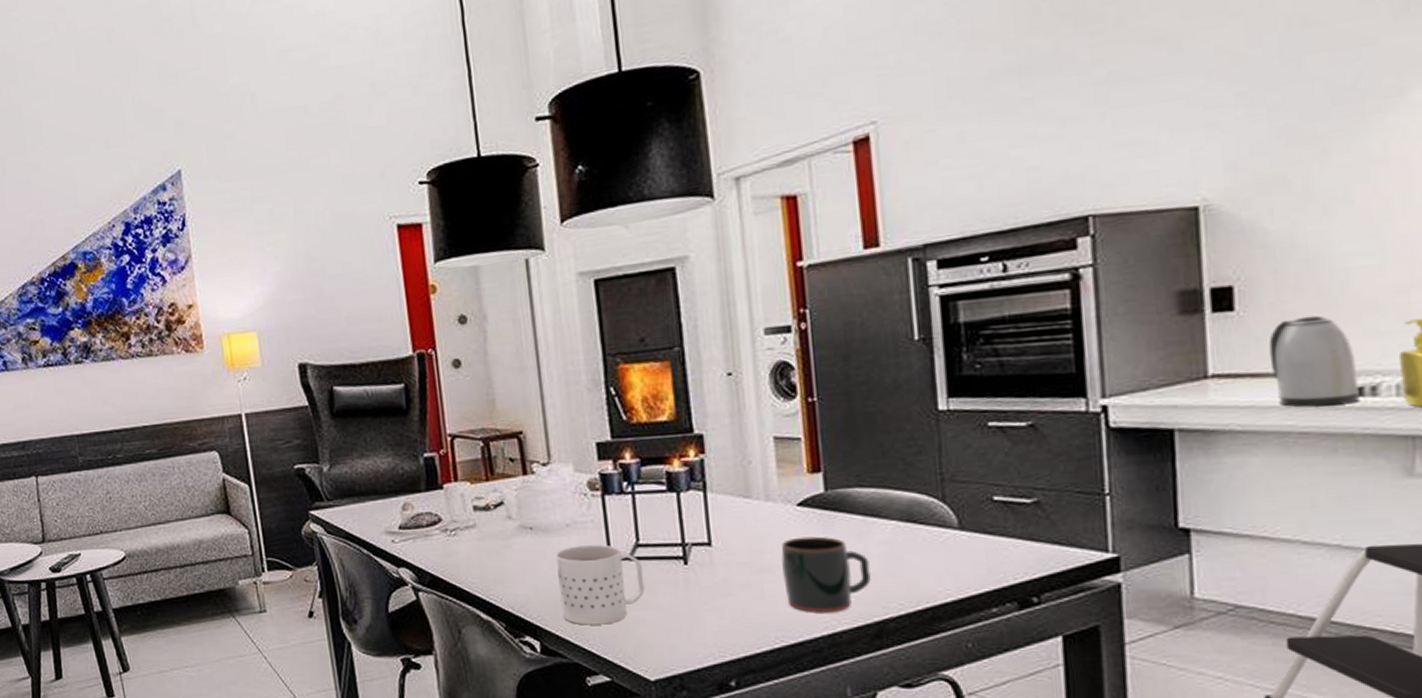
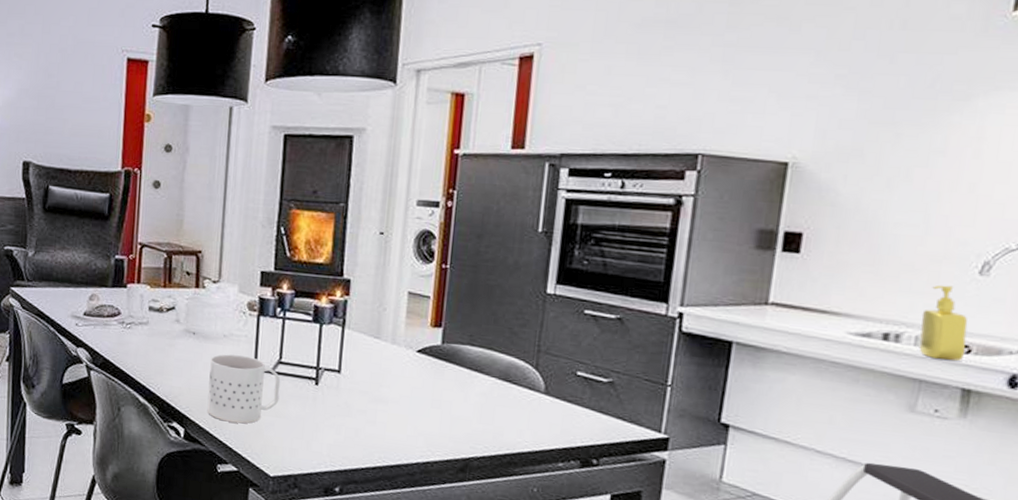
mug: present [781,536,871,612] -> none [394,378,467,445]
kettle: present [1268,315,1360,408] -> none [820,268,888,346]

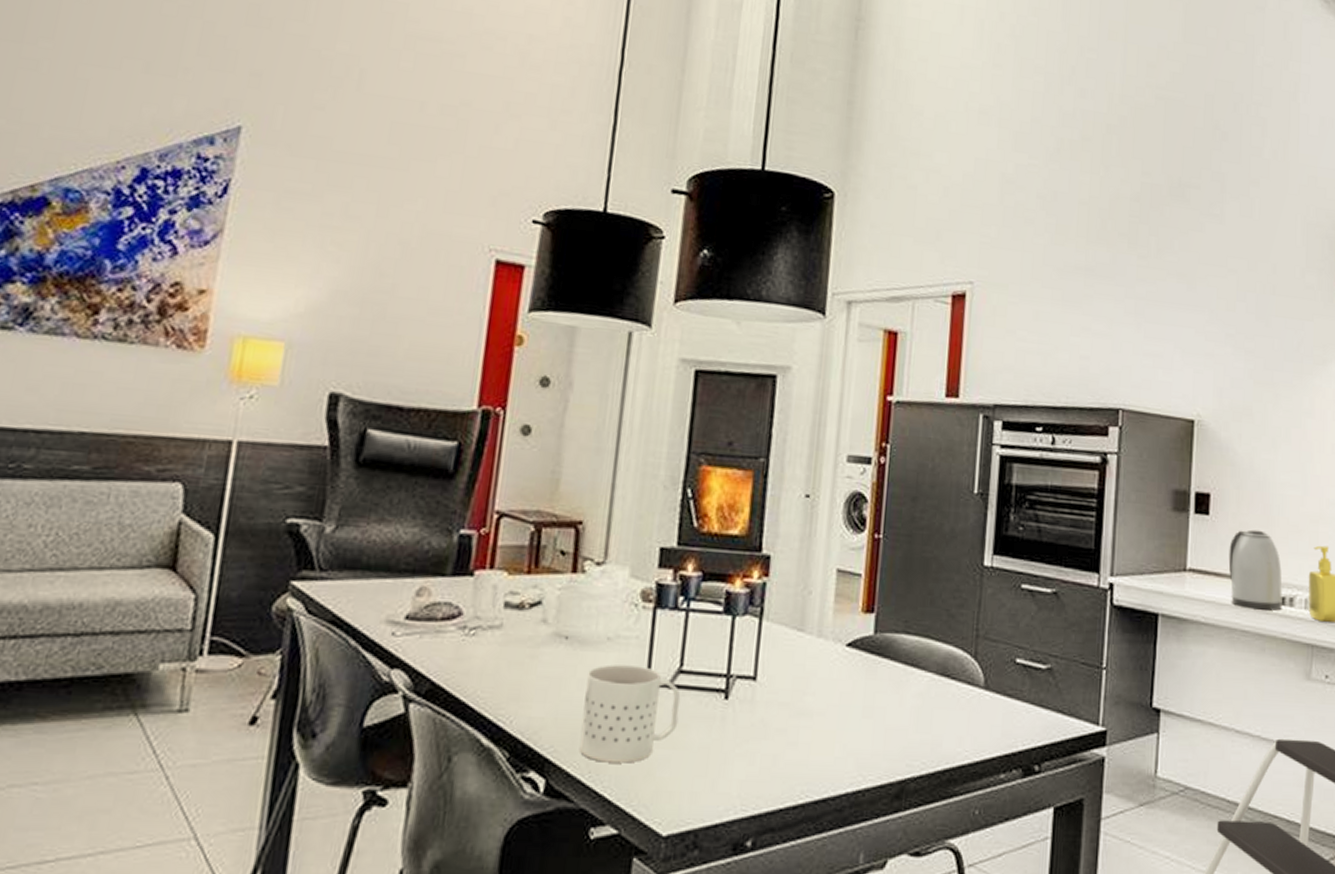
kettle: none [820,268,888,346] -> present [1228,529,1283,611]

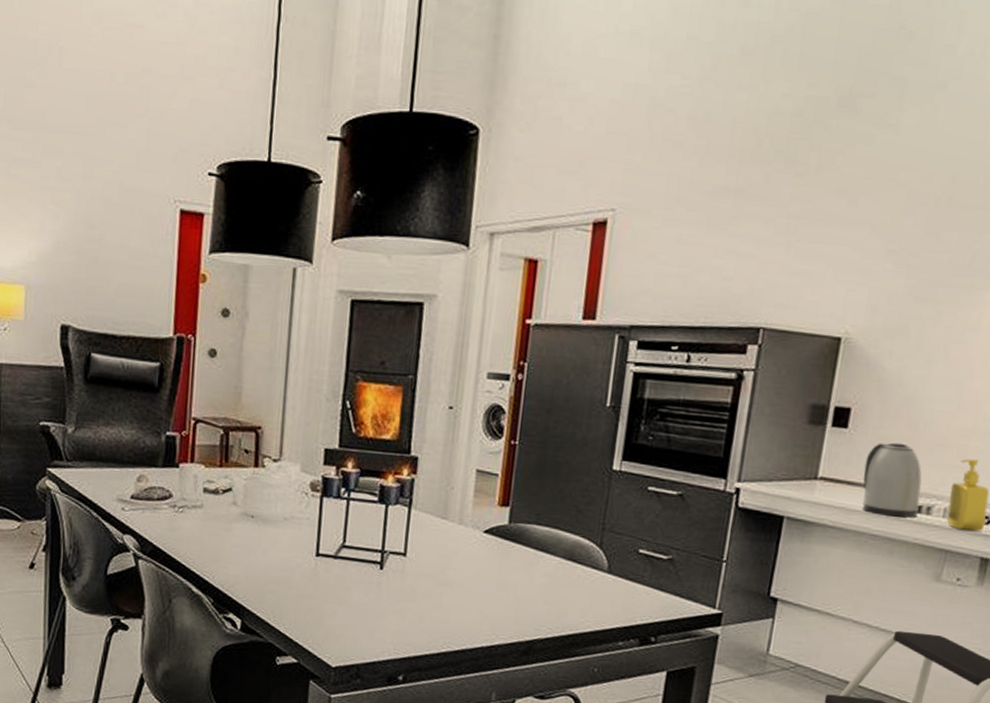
mug: present [579,664,681,763] -> none [265,538,344,613]

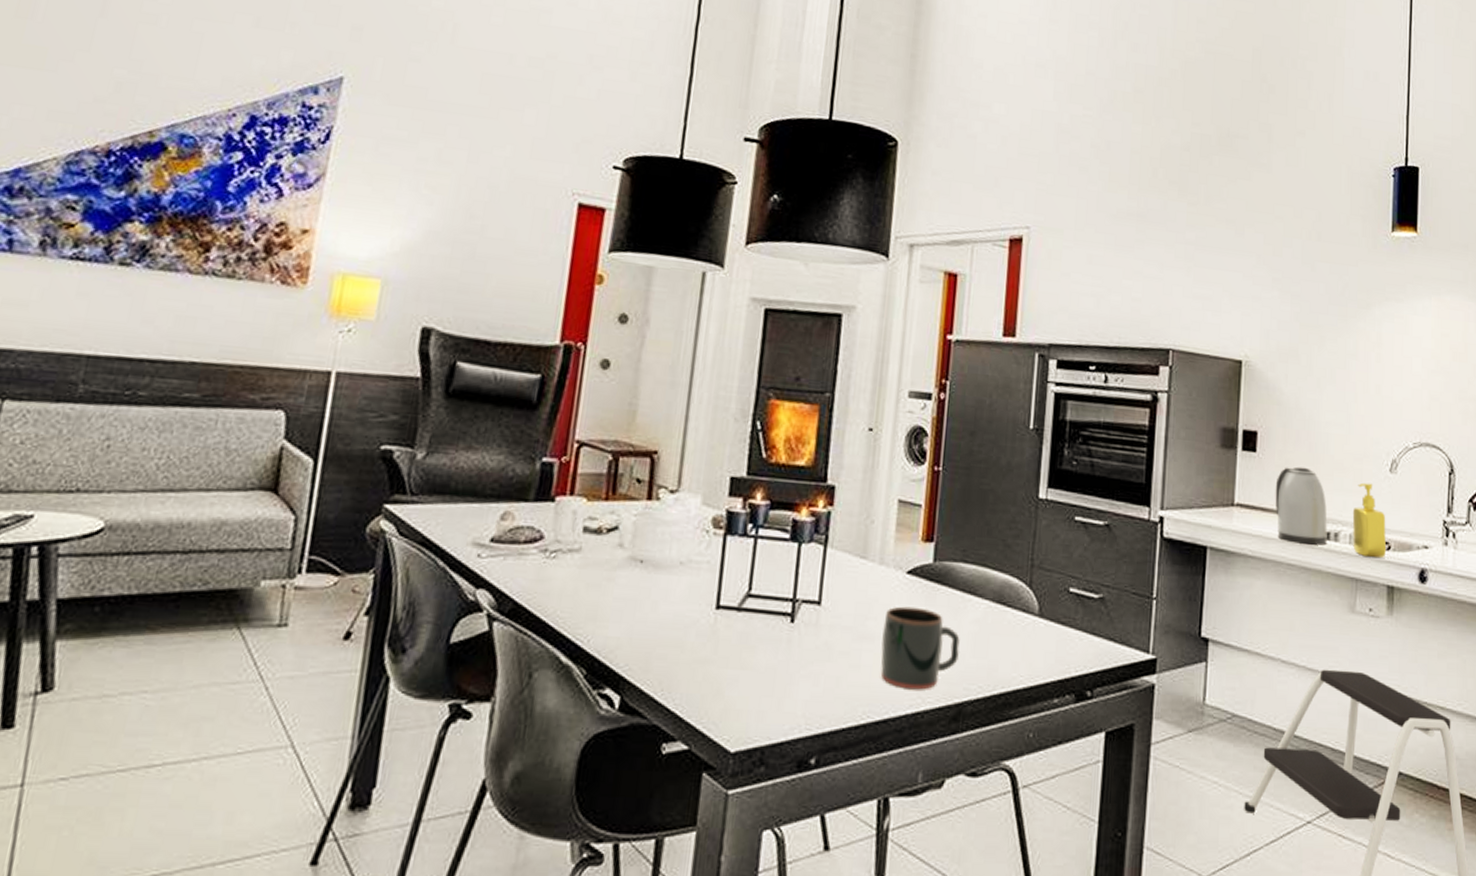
mug: none [459,559,532,628] -> present [880,606,960,689]

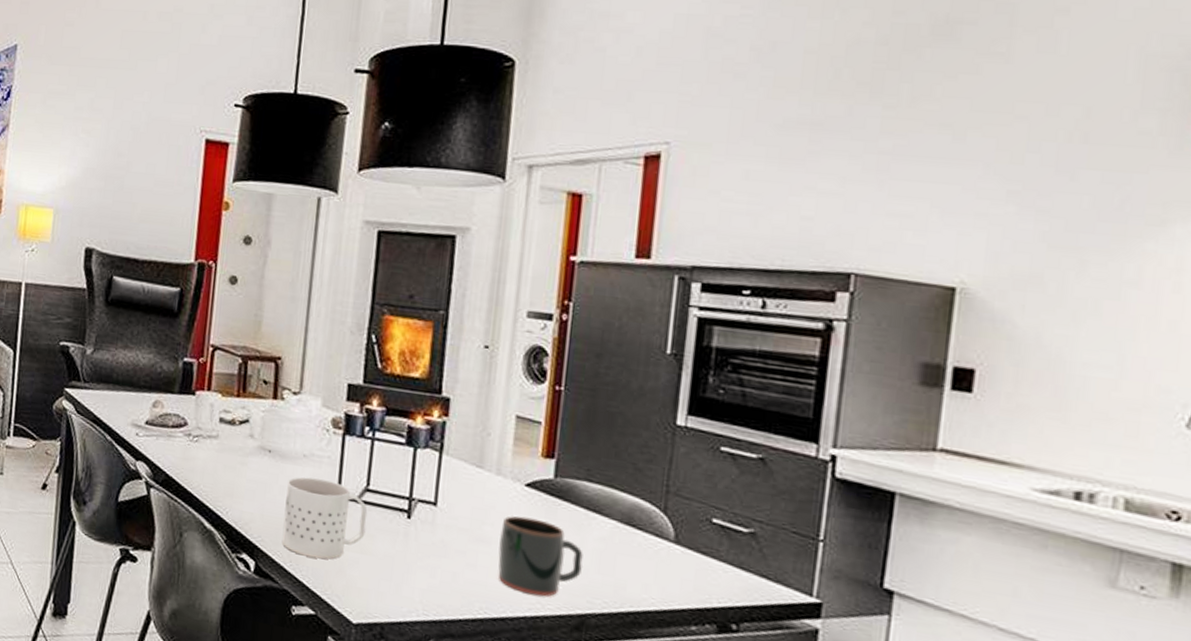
mug: none [652,588,749,682] -> present [281,477,368,559]
kettle: present [1275,466,1328,545] -> none [998,412,1079,506]
soap dispenser: present [1352,482,1386,558] -> none [1118,437,1176,529]

